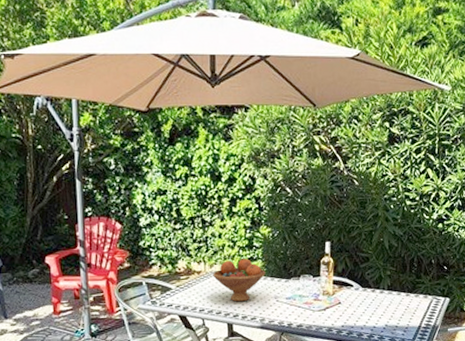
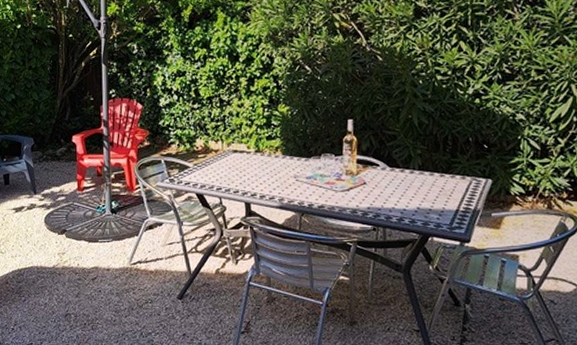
fruit bowl: present [213,259,266,302] -> none [230,137,284,181]

